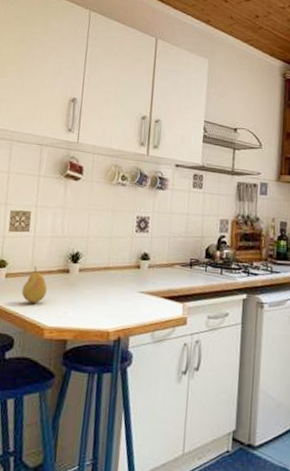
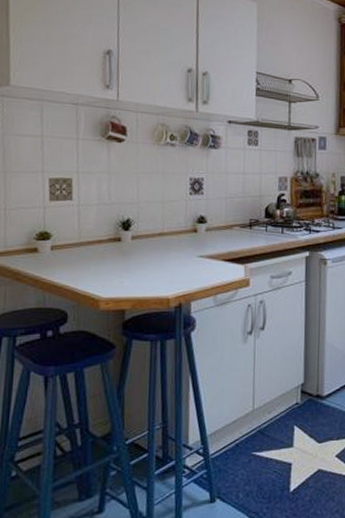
fruit: present [21,266,48,304] -> none [70,236,99,275]

